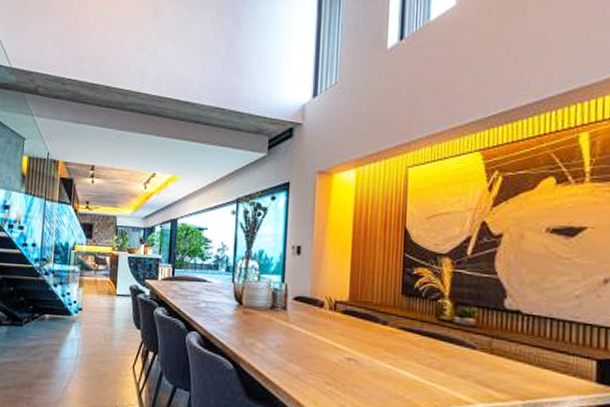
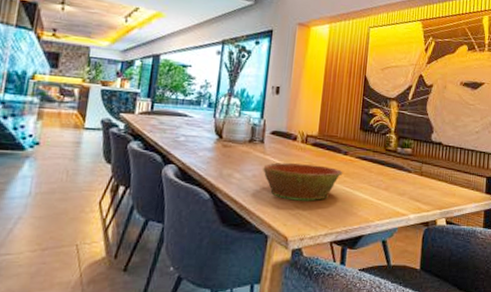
bowl: none [287,332,383,379] -> present [263,162,343,201]

